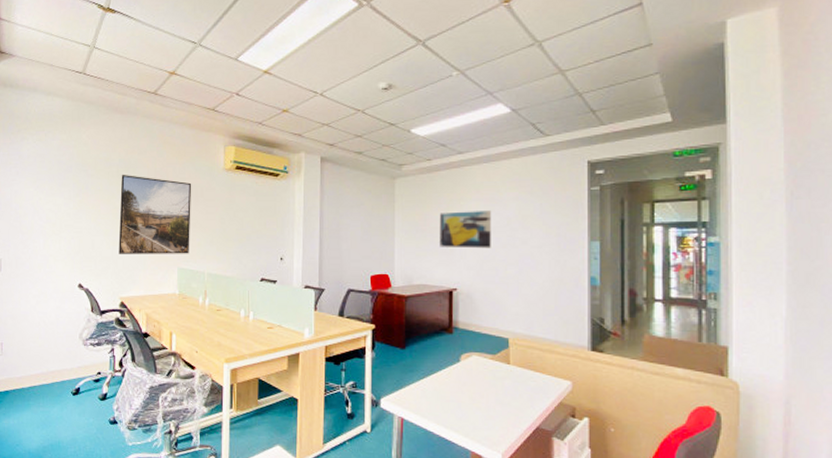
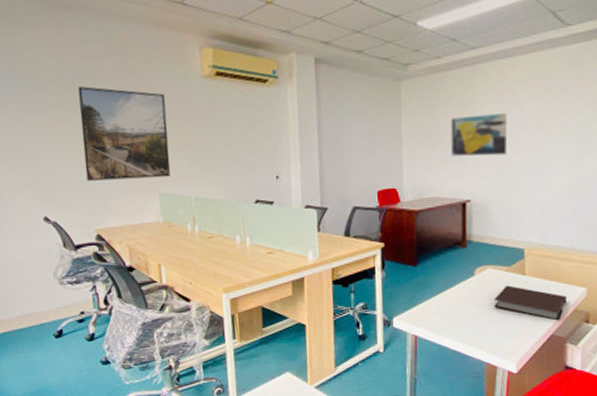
notebook: none [478,374,552,413] -> present [493,285,567,321]

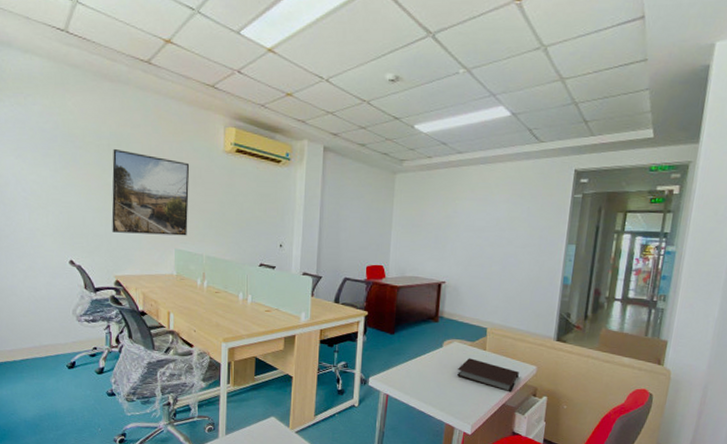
wall art: present [451,113,506,156] -> none [433,209,483,246]

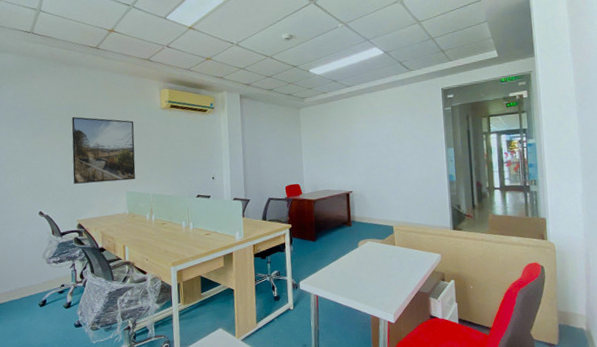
notebook: present [456,358,519,393] -> none [373,254,427,280]

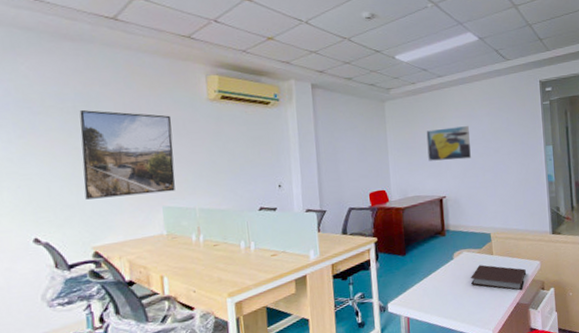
wall art: none [335,130,376,160] -> present [426,126,471,161]
notebook: none [373,254,427,280] -> present [470,265,526,291]

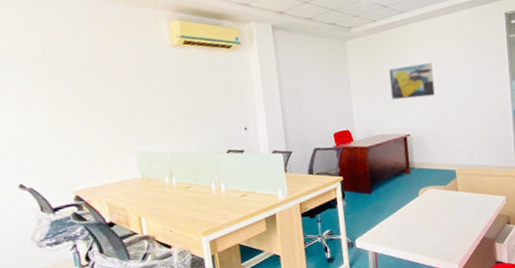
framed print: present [79,109,176,200] -> none [49,59,146,147]
notebook: present [470,265,526,291] -> none [436,201,492,226]

